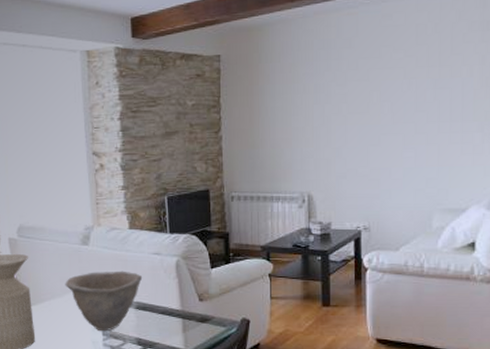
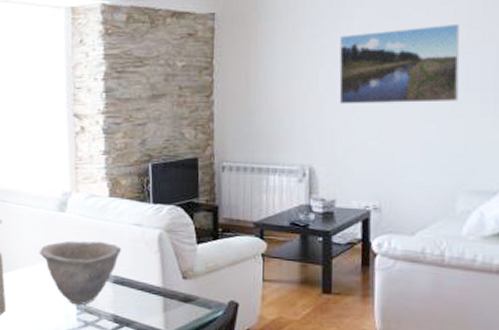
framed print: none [332,62,433,137] -> present [339,23,460,104]

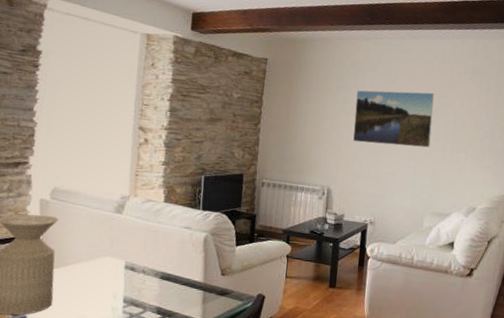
bowl: present [39,240,122,306] -> none [92,240,171,299]

